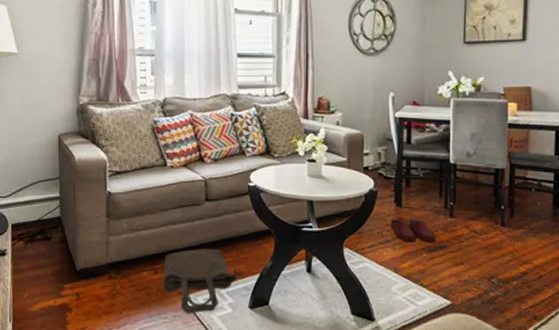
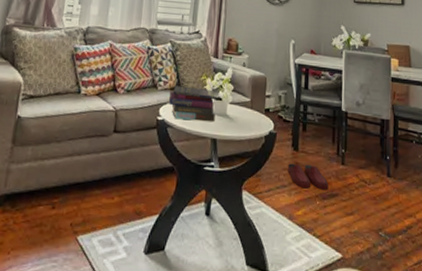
tote bag: present [162,249,238,314] -> none [57,183,137,258]
books: none [258,150,310,184] -> present [168,85,216,122]

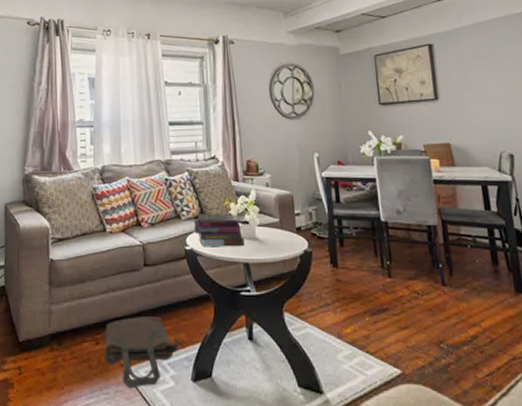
tote bag: none [57,183,137,258] -> present [103,317,179,389]
slippers: present [287,163,329,190] -> none [328,280,377,306]

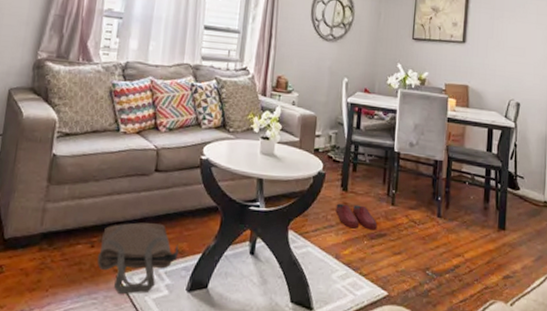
books: present [193,213,245,248] -> none [213,124,263,161]
slippers: none [328,280,377,306] -> present [335,203,377,230]

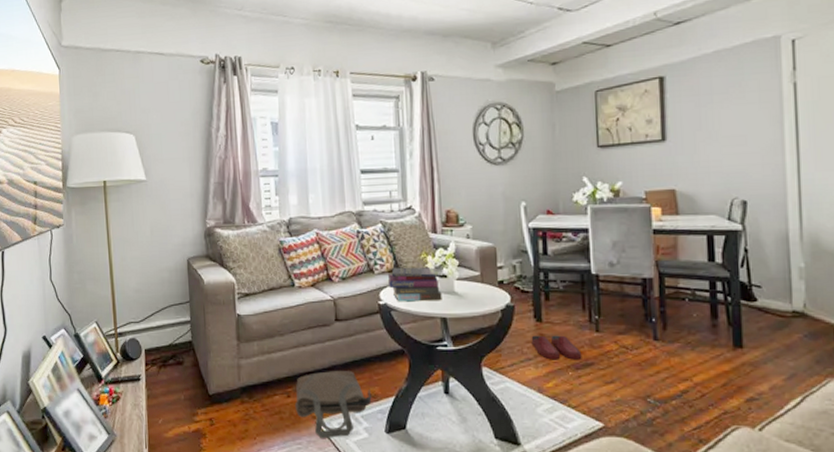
books: none [213,124,263,161] -> present [387,267,442,302]

